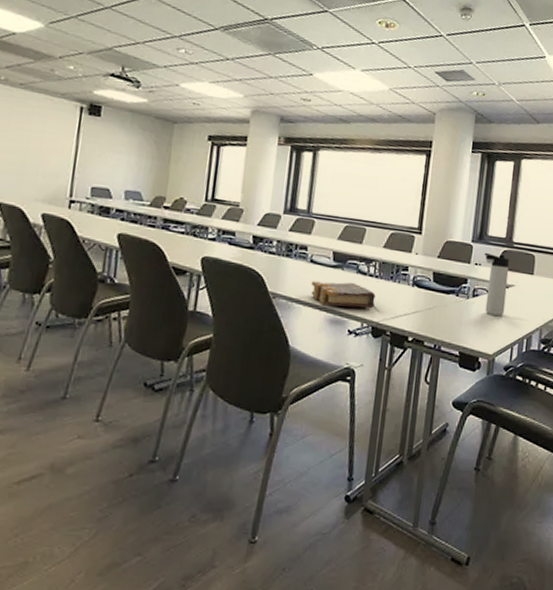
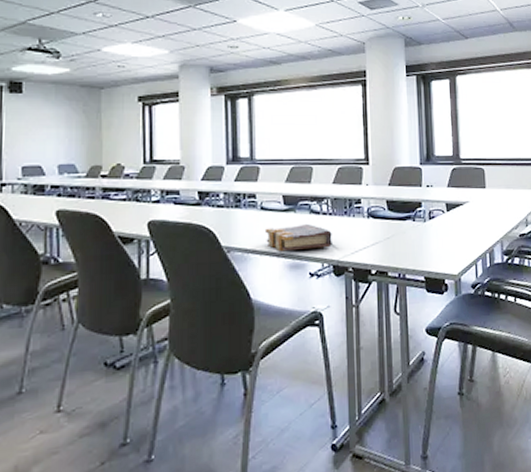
thermos bottle: present [484,252,510,317] -> none [434,172,463,236]

